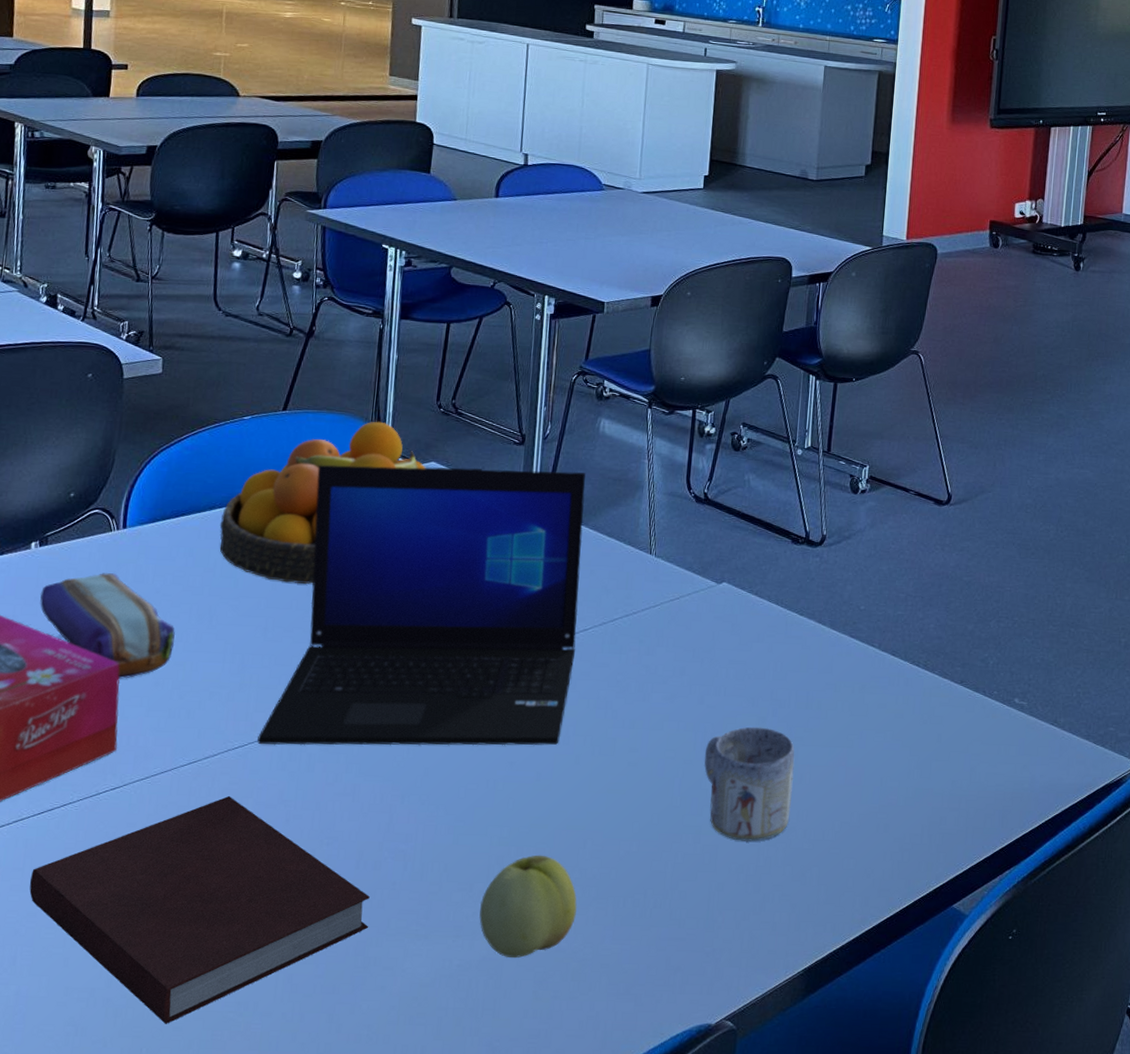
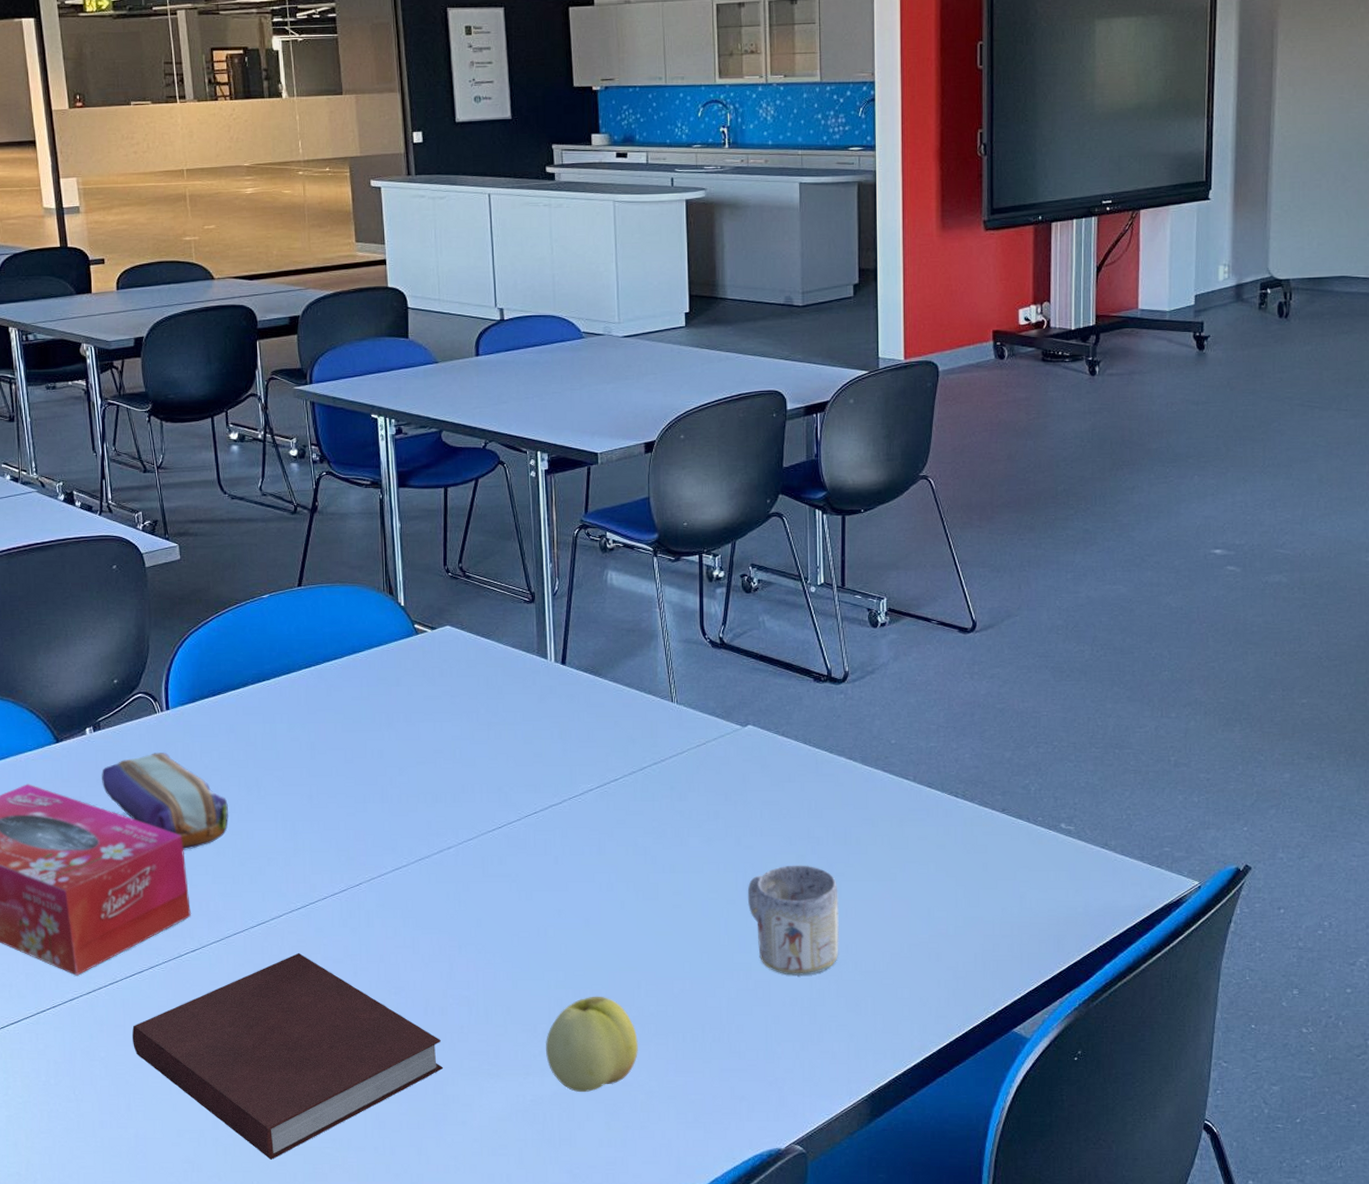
fruit bowl: present [219,421,426,584] -> none [254,590,442,751]
laptop: present [257,465,586,746] -> none [317,625,609,905]

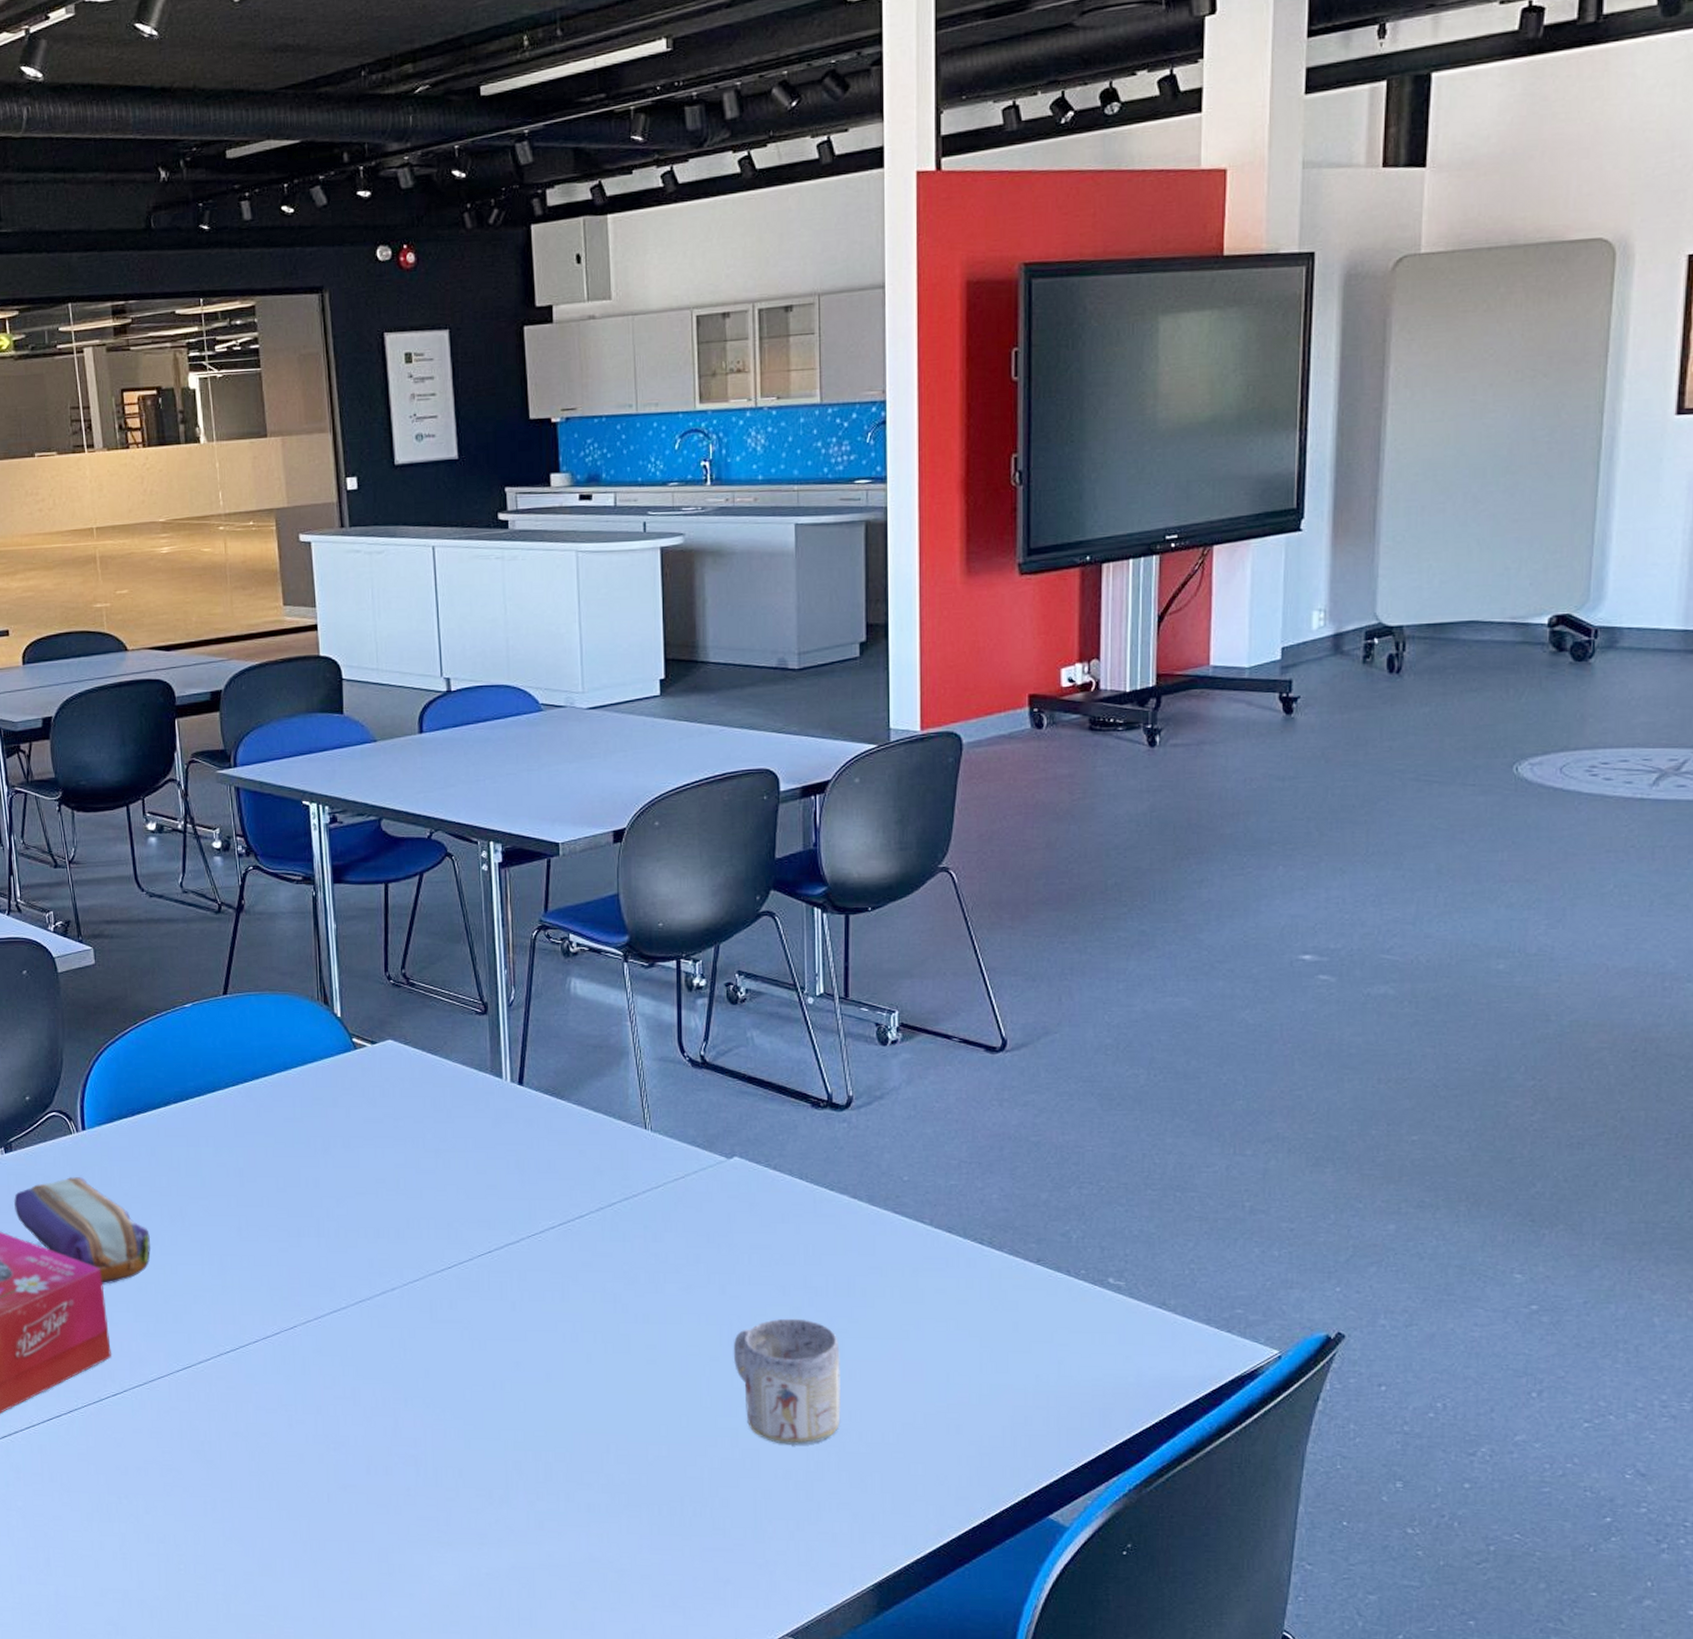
notebook: present [132,953,444,1160] -> none [51,1401,389,1626]
apple: present [546,996,639,1093] -> none [503,1460,608,1568]

